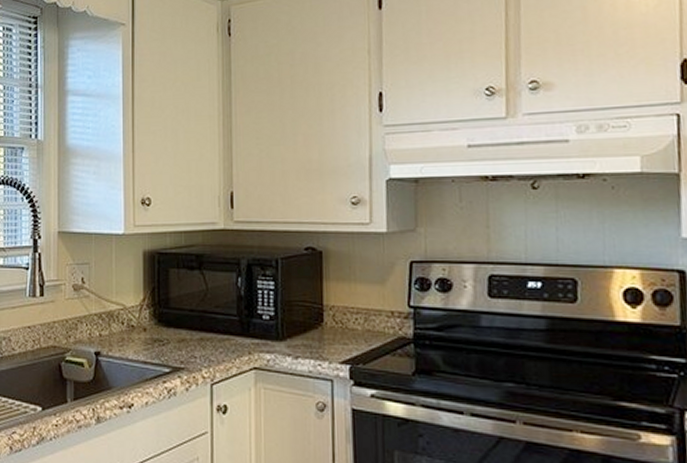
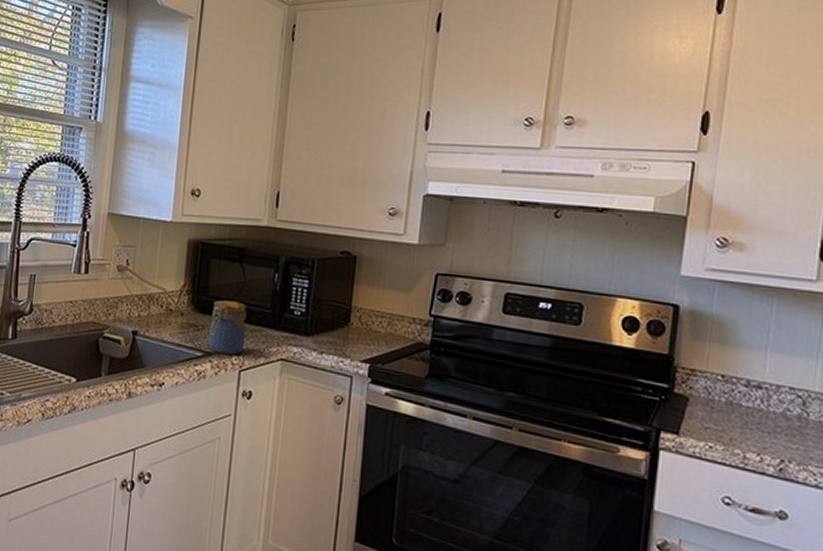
jar: none [175,311,213,368] -> present [208,300,247,355]

